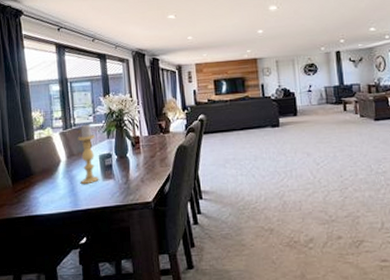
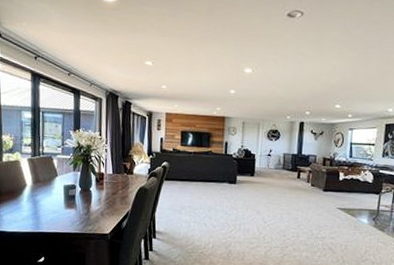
candle holder: present [77,124,99,185] -> none [44,154,62,211]

